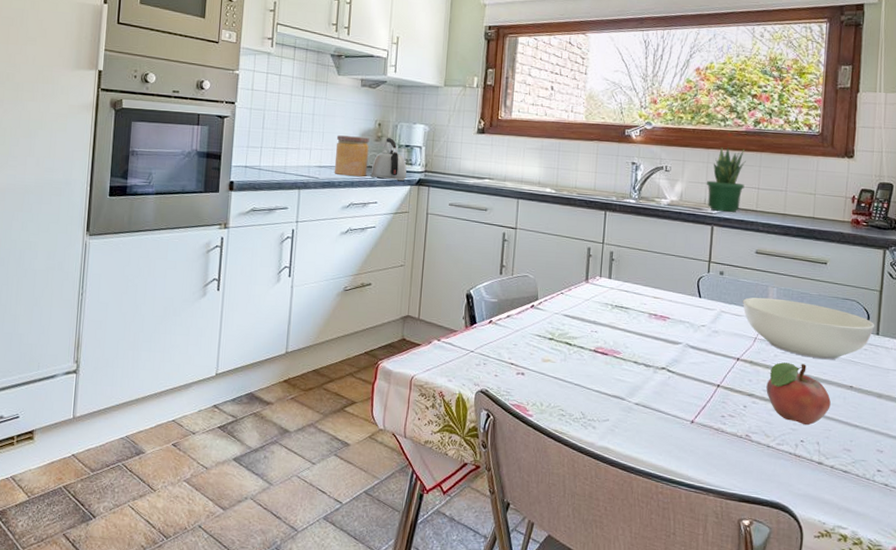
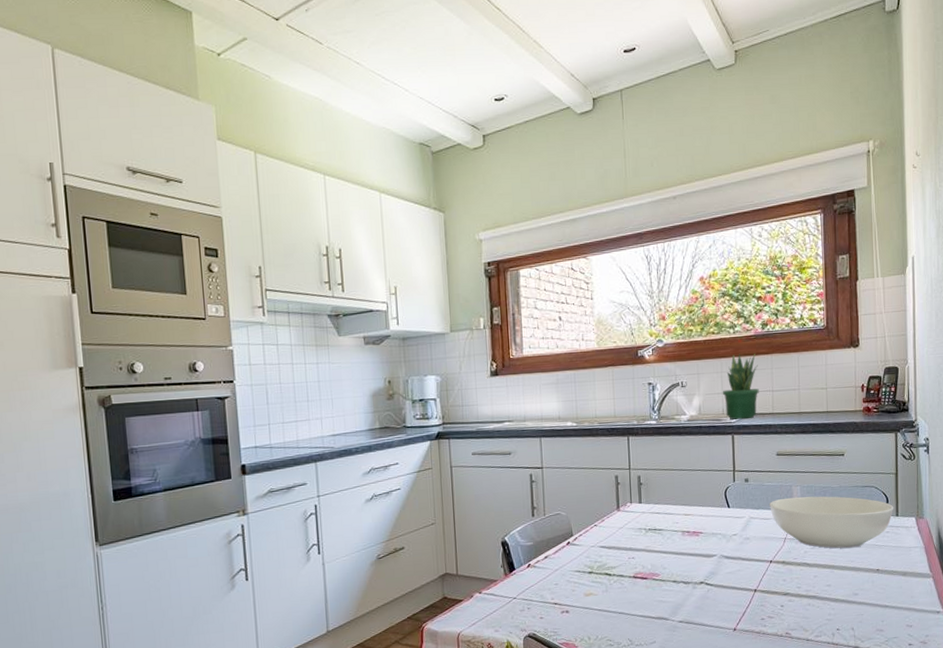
jar: present [334,135,370,177] -> none [346,397,384,442]
kettle: present [370,138,407,181] -> none [387,394,425,439]
fruit: present [766,362,831,426] -> none [800,555,861,614]

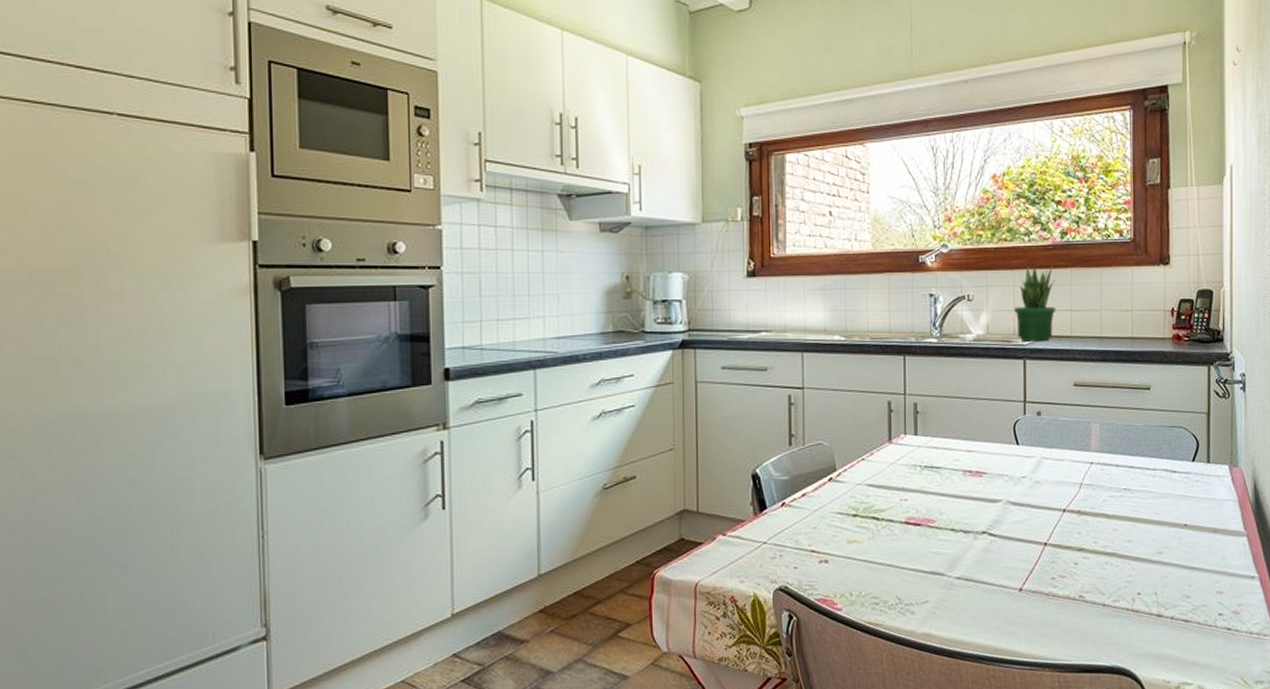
bowl: present [769,496,894,549] -> none [1063,435,1205,498]

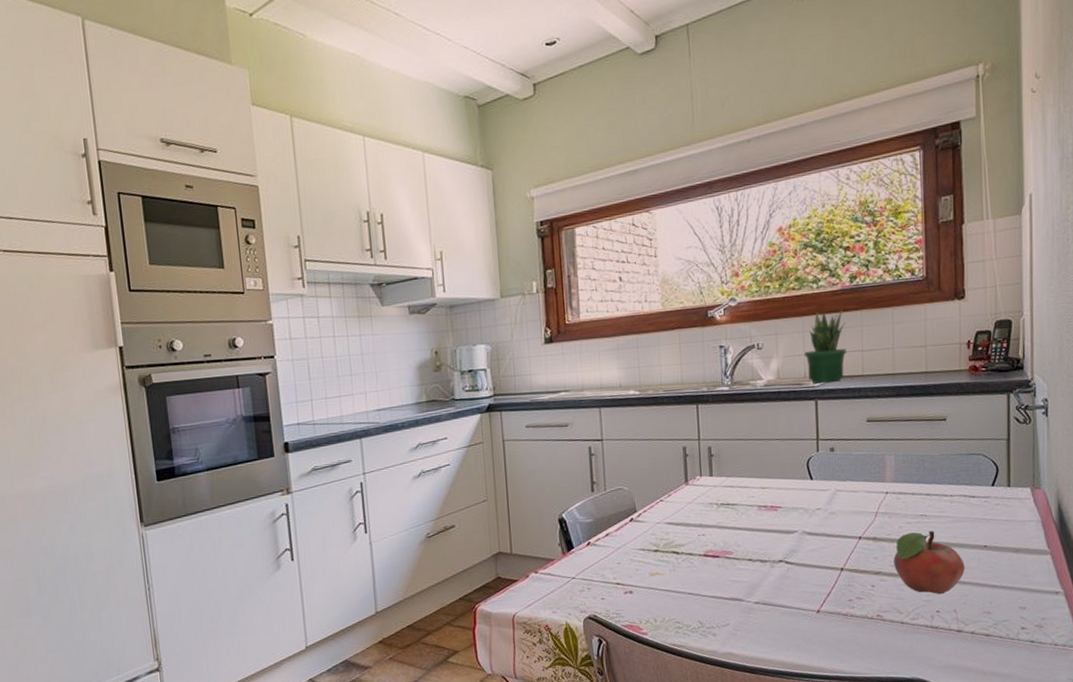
fruit: none [1097,506,1166,576] -> present [893,531,965,595]

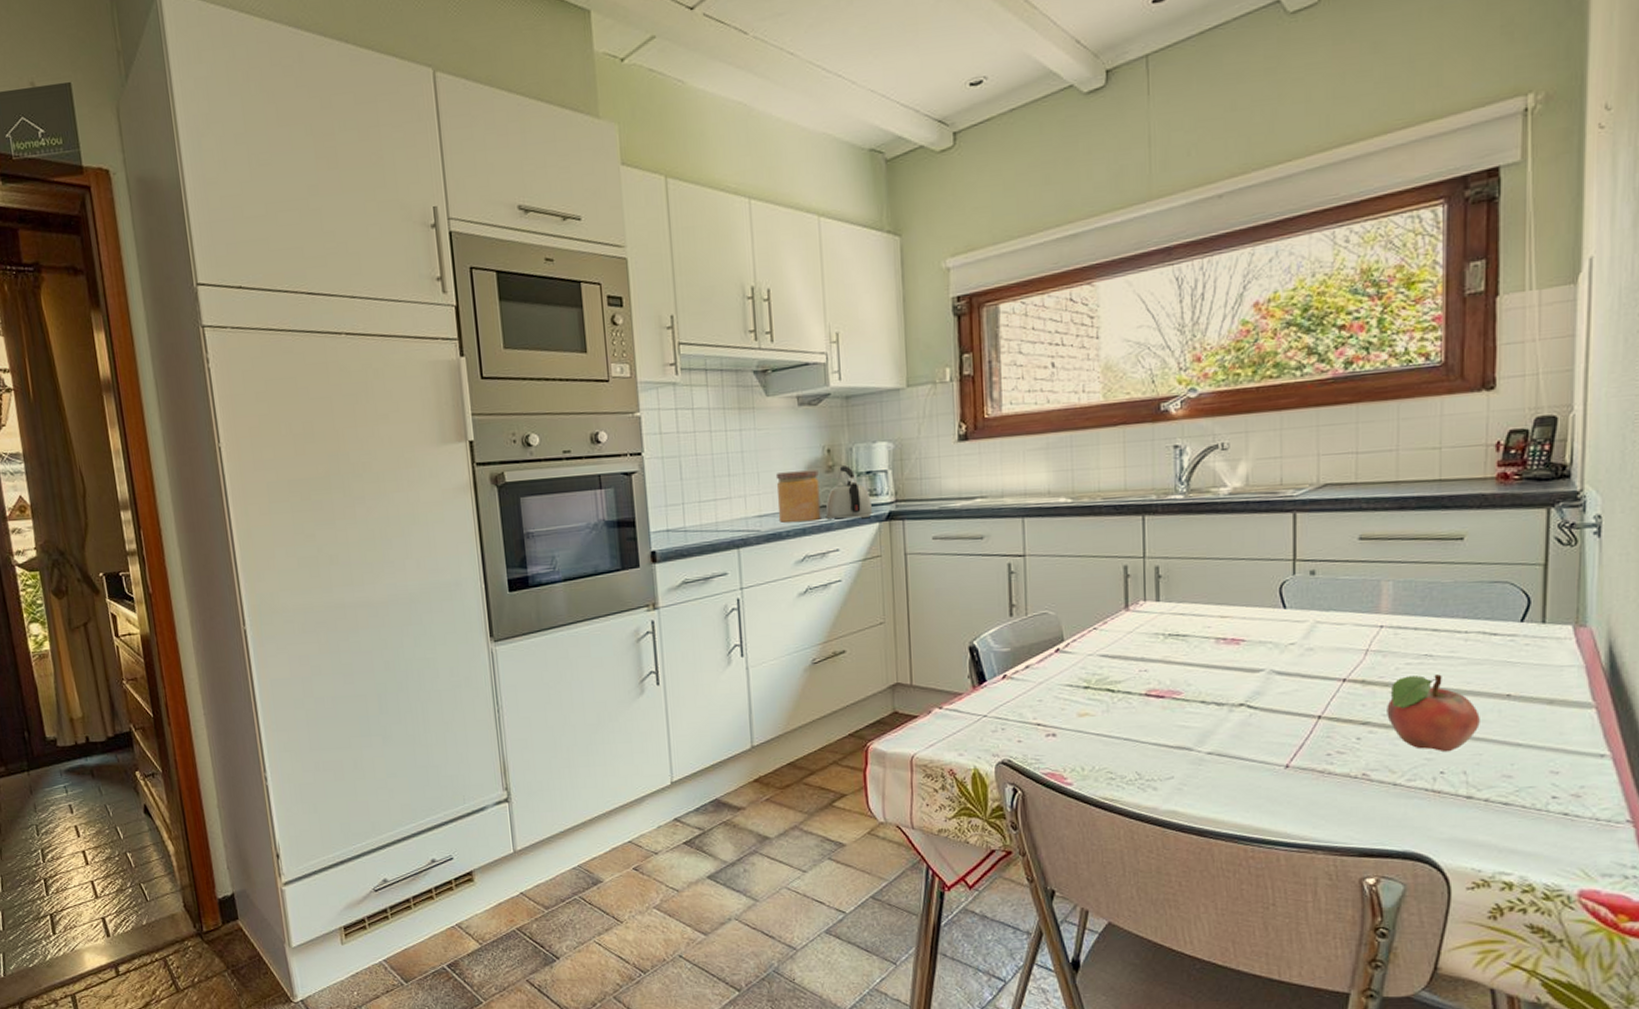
jar: none [391,369,431,416] -> present [775,469,821,524]
kettle: none [435,365,475,413] -> present [826,465,873,520]
planter: present [804,310,847,384] -> none [1281,403,1336,492]

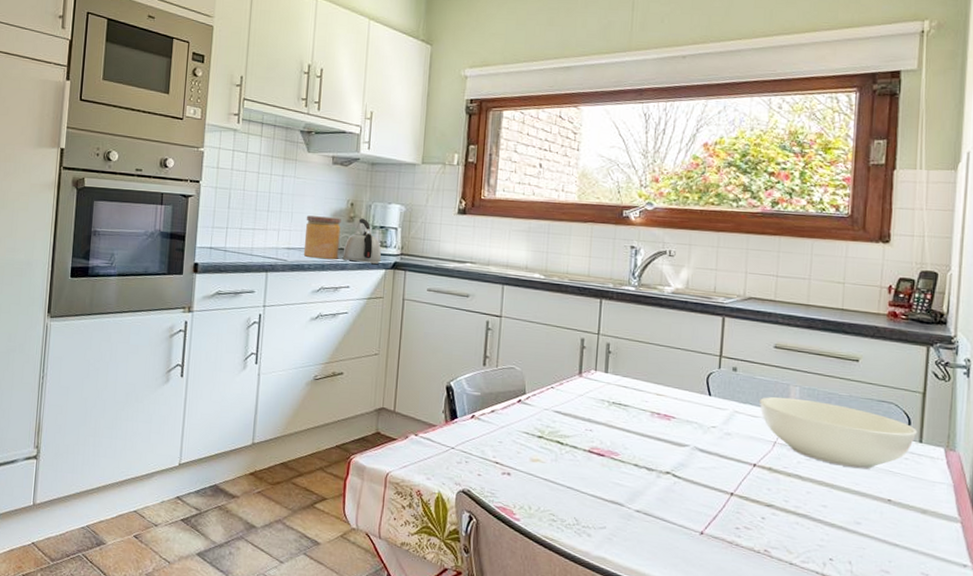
bowl: none [1344,594,1539,665] -> present [758,396,918,469]
fruit: present [1387,674,1480,752] -> none [788,470,865,542]

